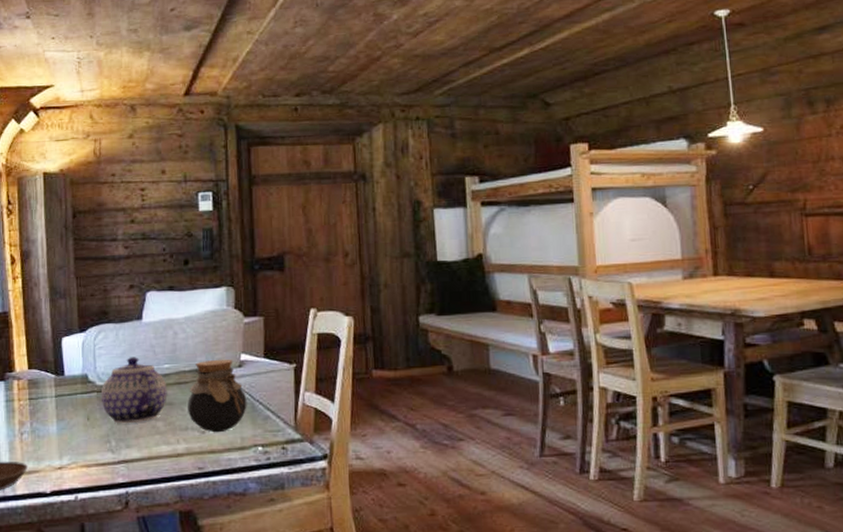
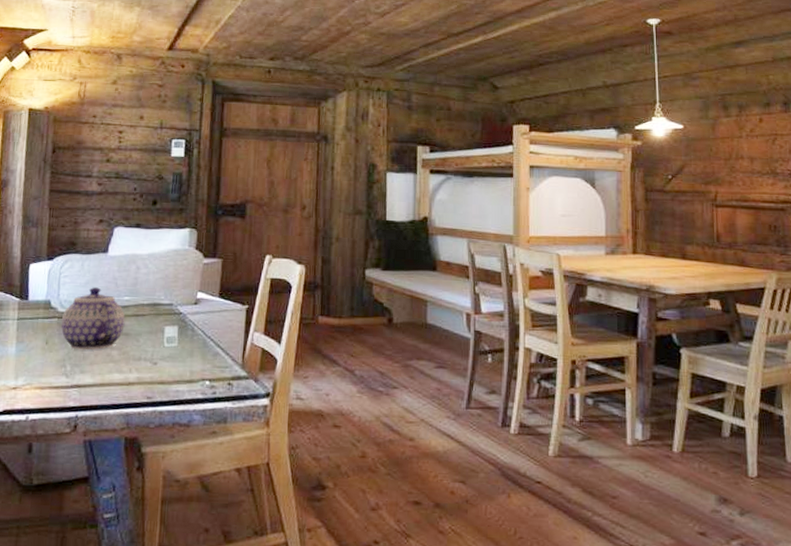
jar: present [188,359,247,433] -> none [142,295,199,365]

